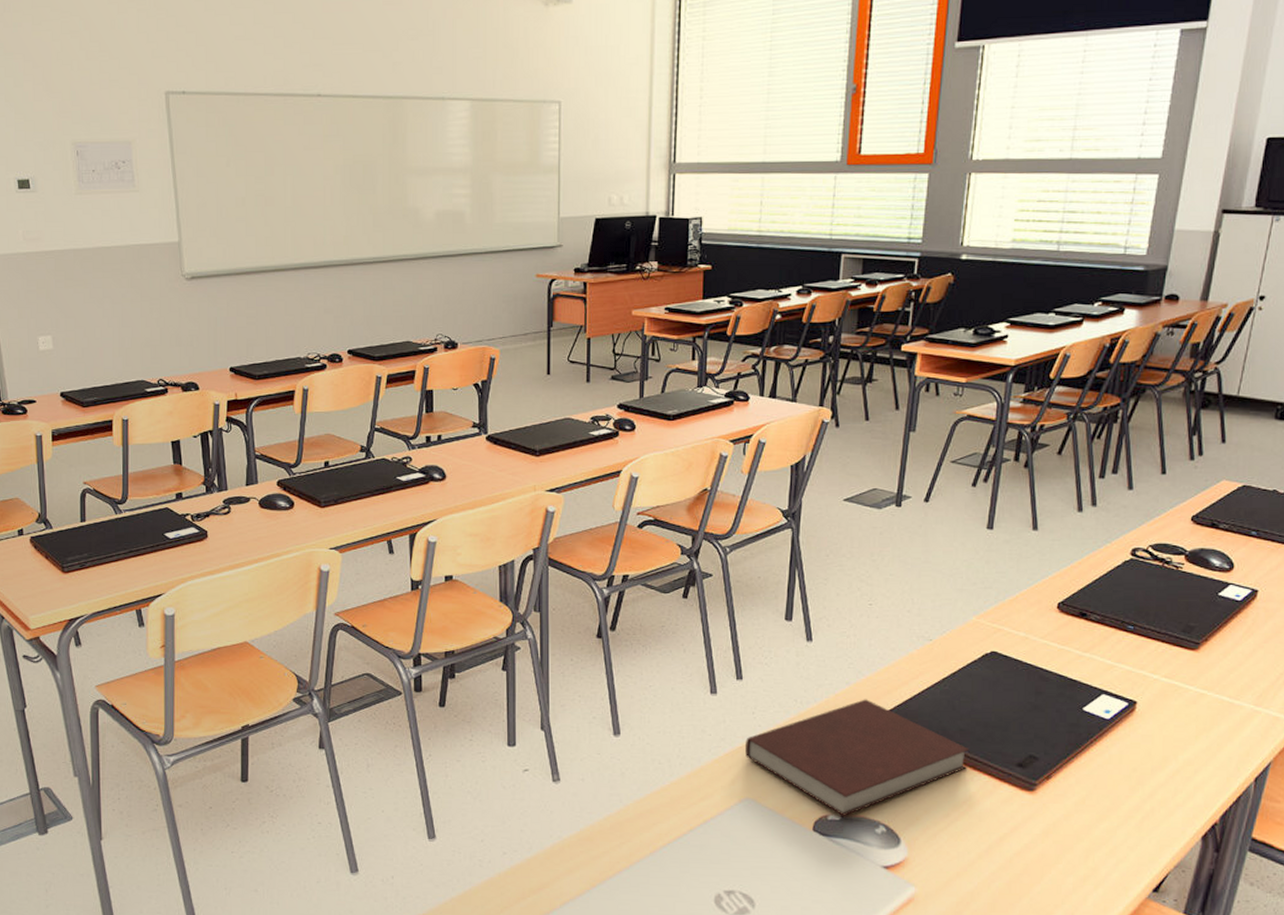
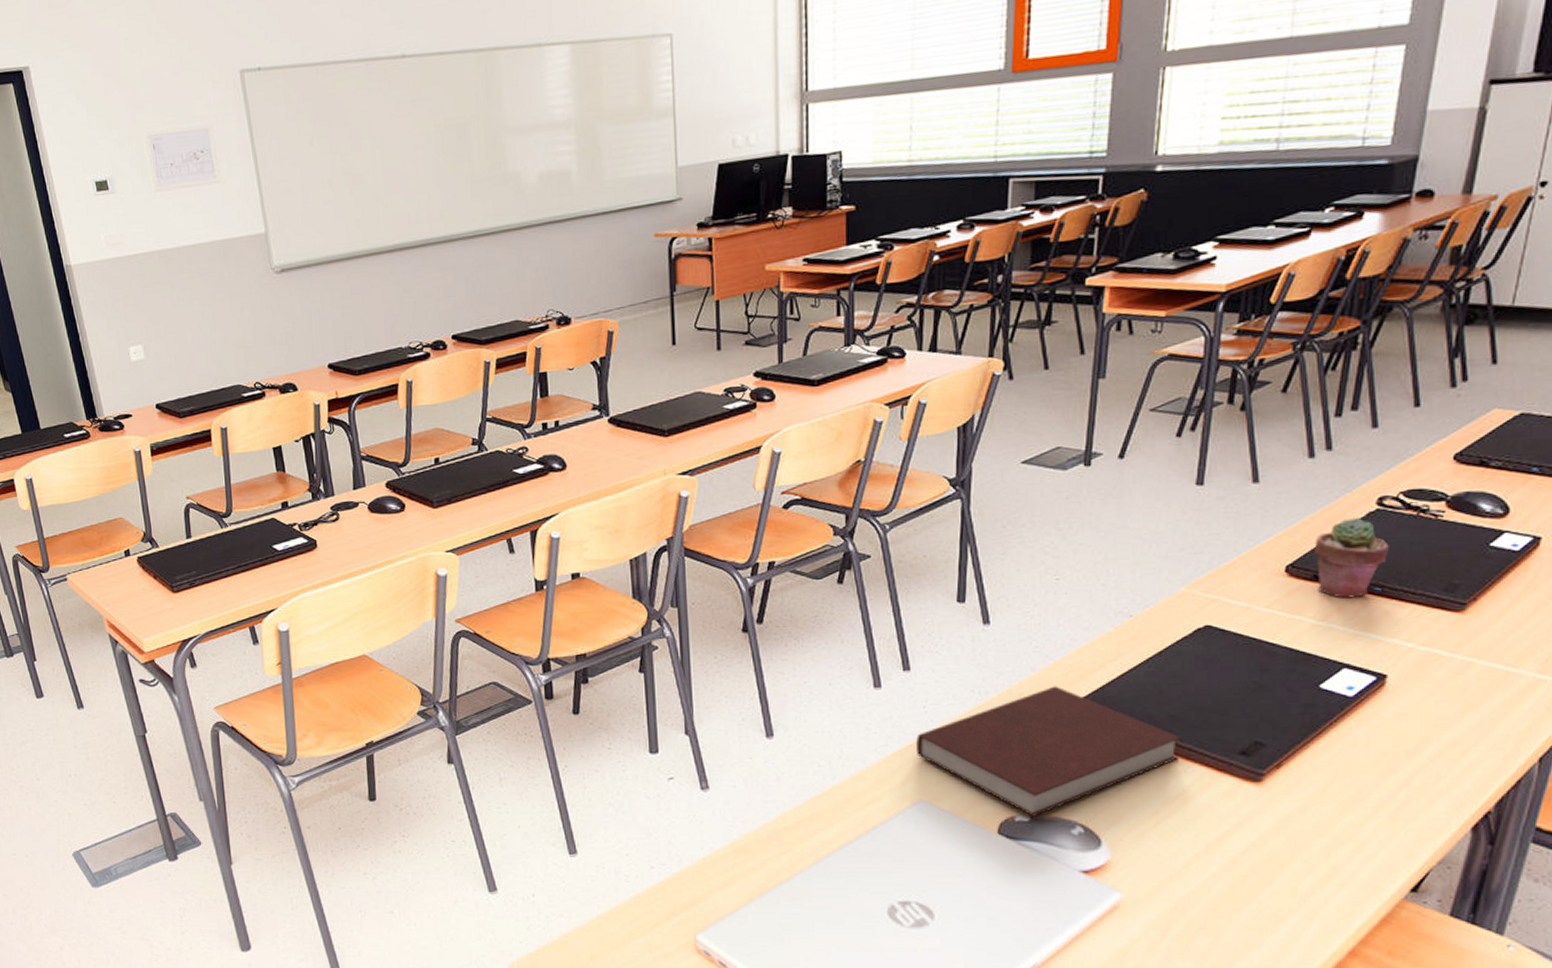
potted succulent: none [1080,564,1140,634] -> present [1314,517,1389,599]

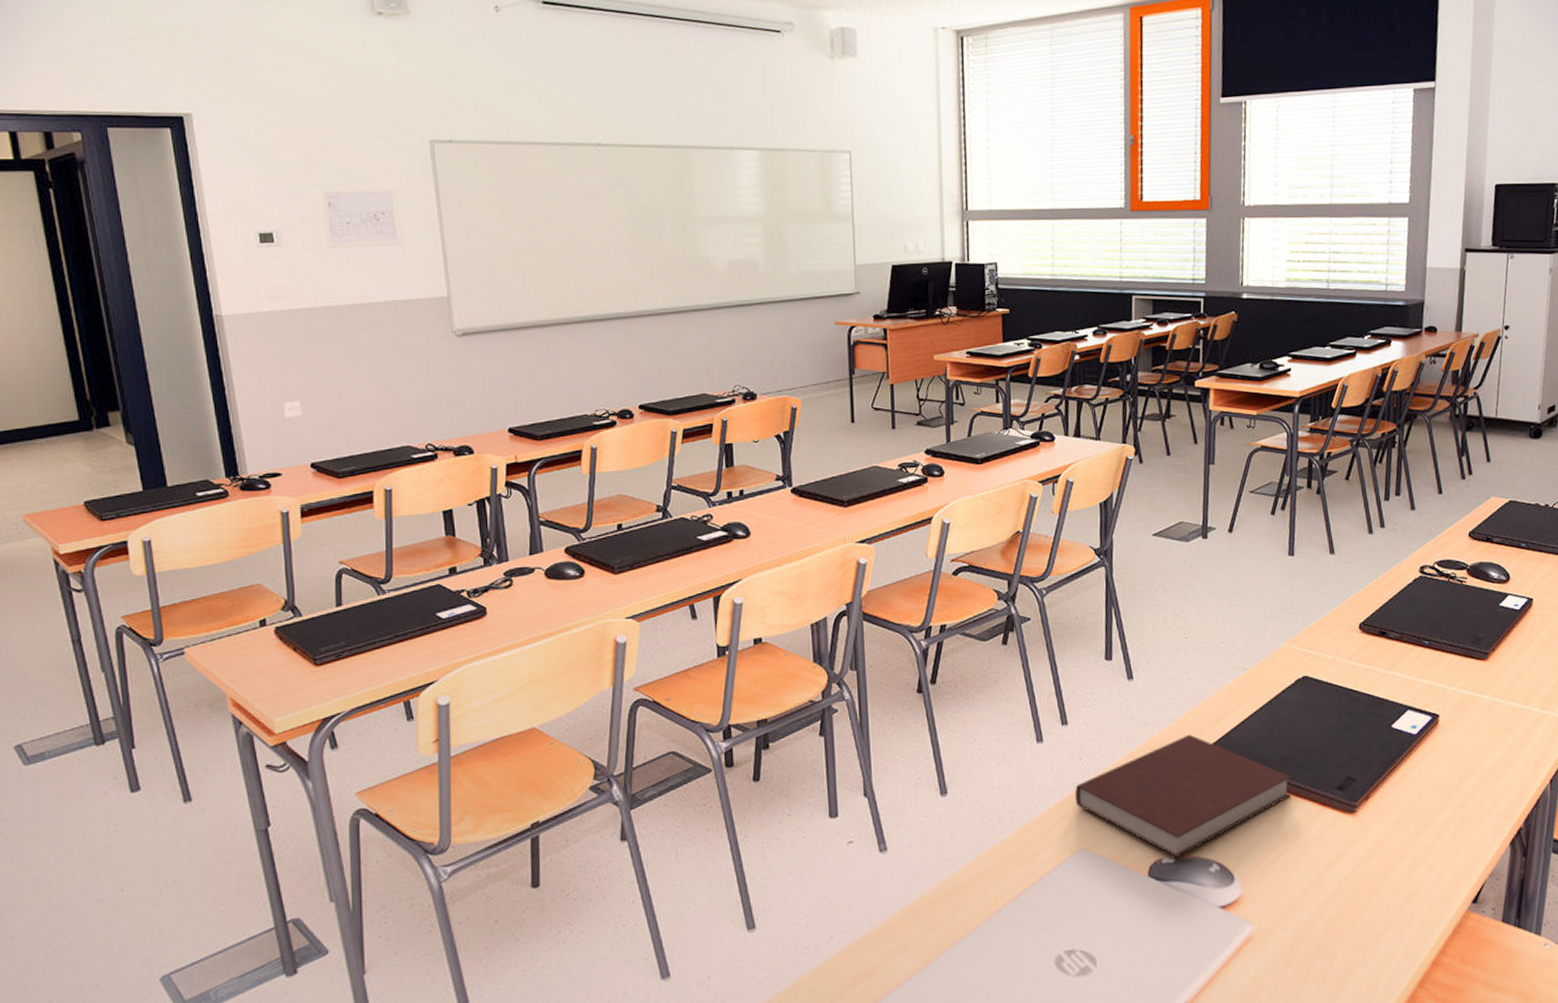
potted succulent: present [1314,517,1389,599] -> none [1378,582,1431,651]

